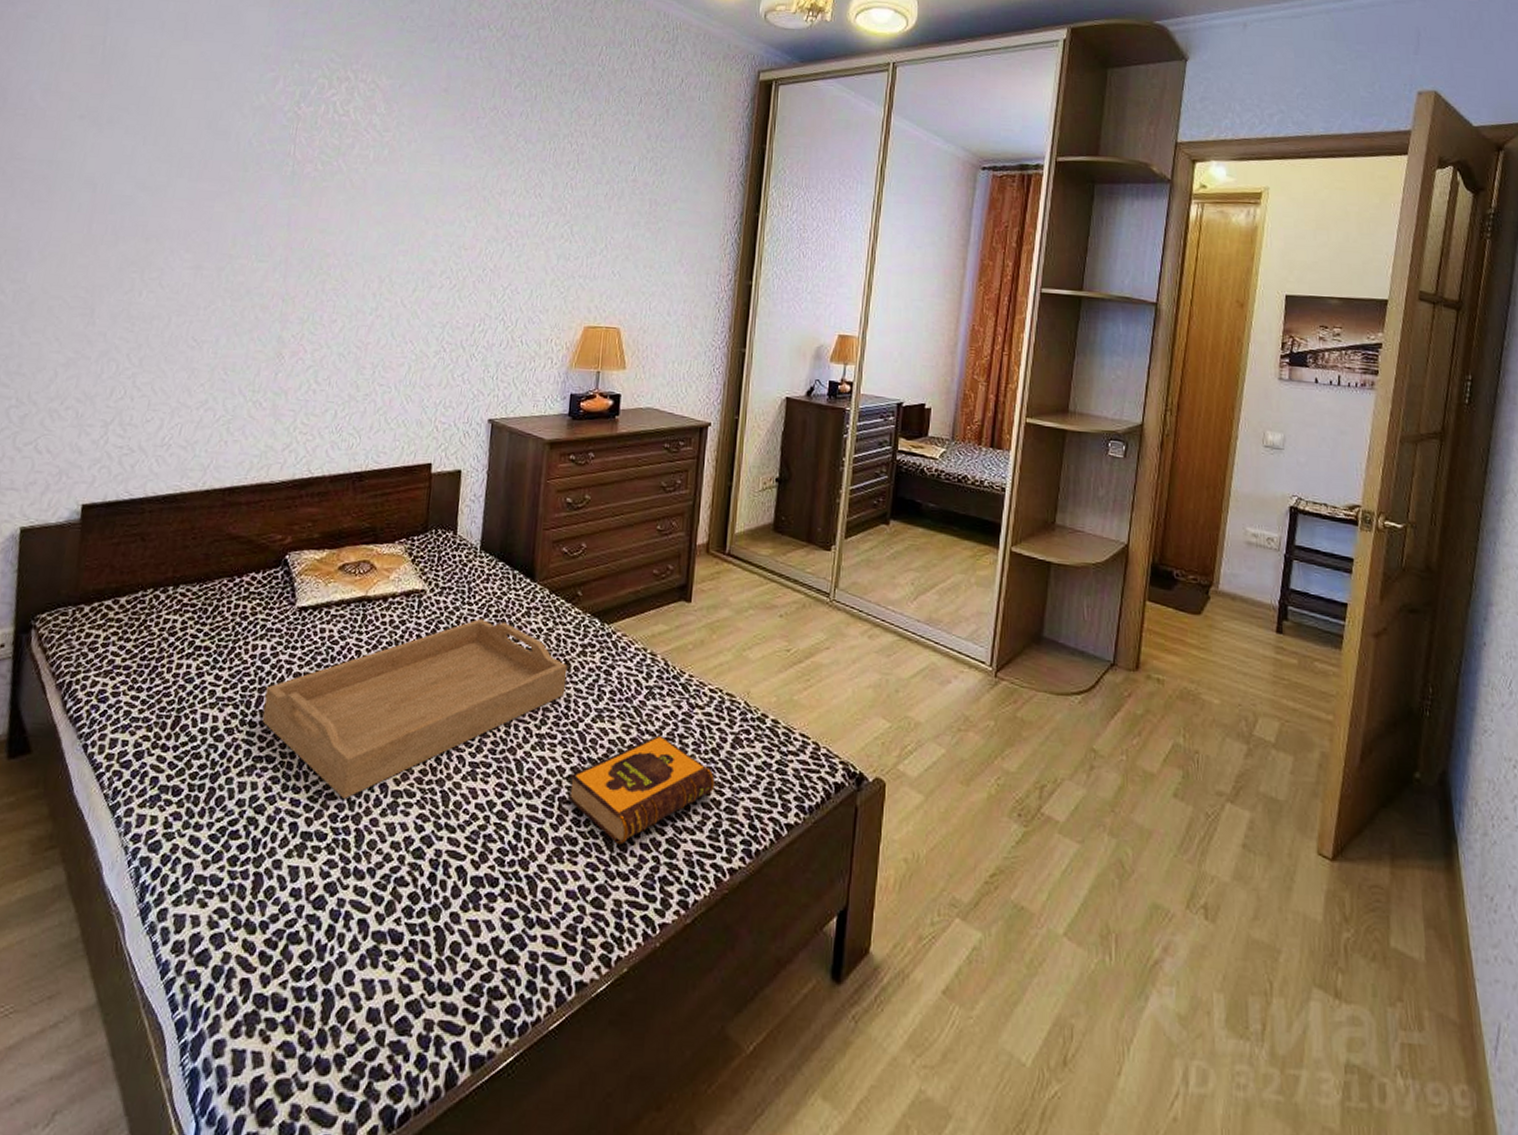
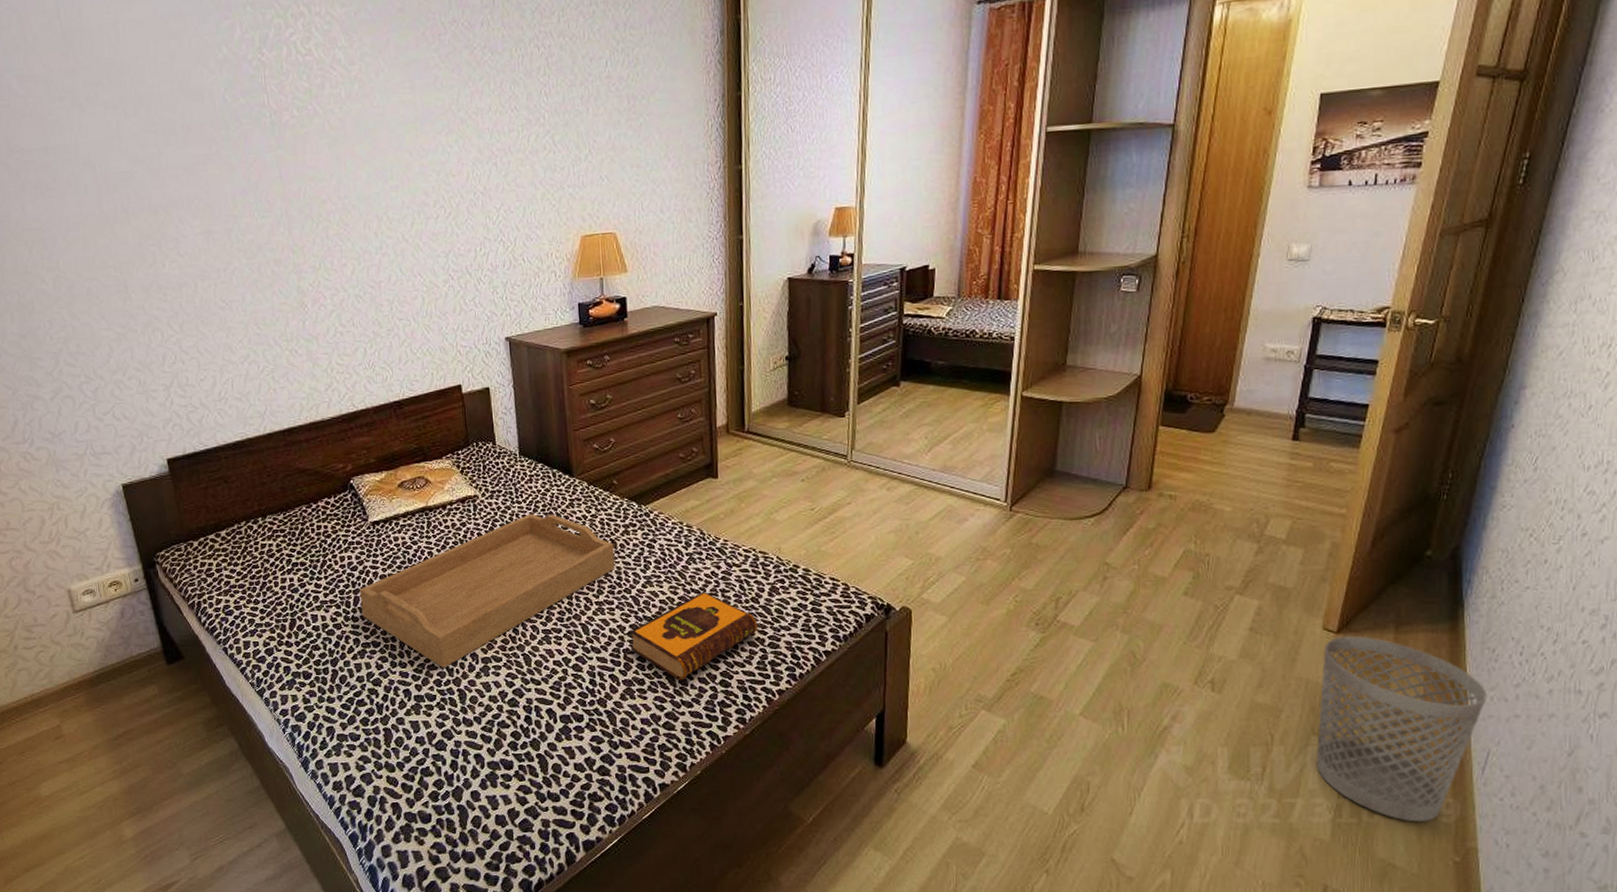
wastebasket: none [1318,865,1491,1115] -> present [1316,636,1487,822]

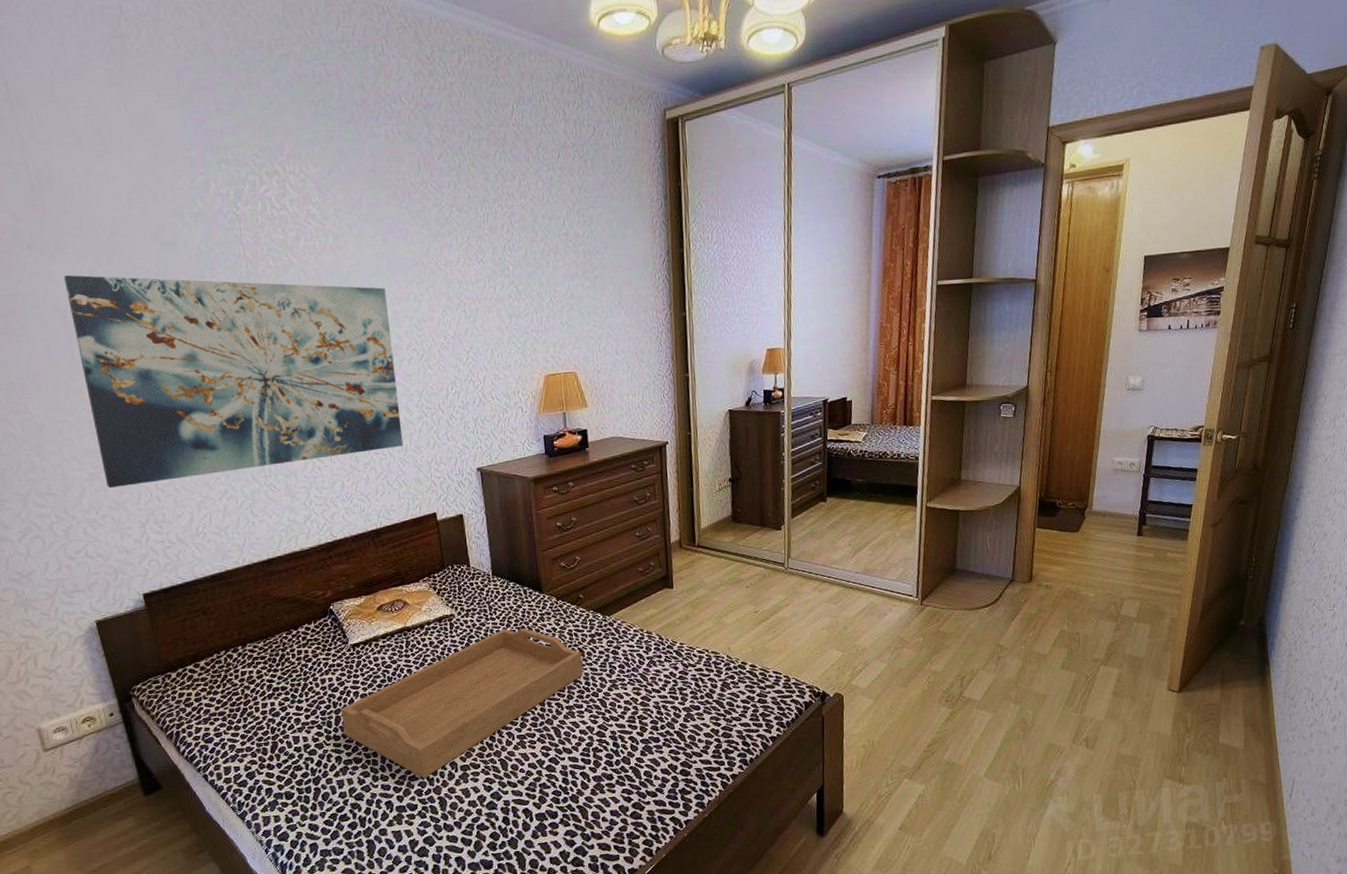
wall art: none [93,127,428,350] -> present [64,274,404,489]
hardback book: present [630,591,757,681] -> none [598,690,712,773]
wastebasket: present [1316,636,1487,822] -> none [1168,694,1290,843]

